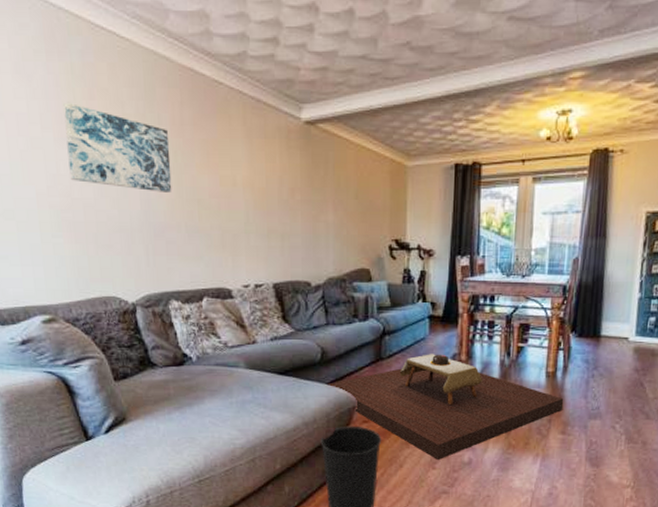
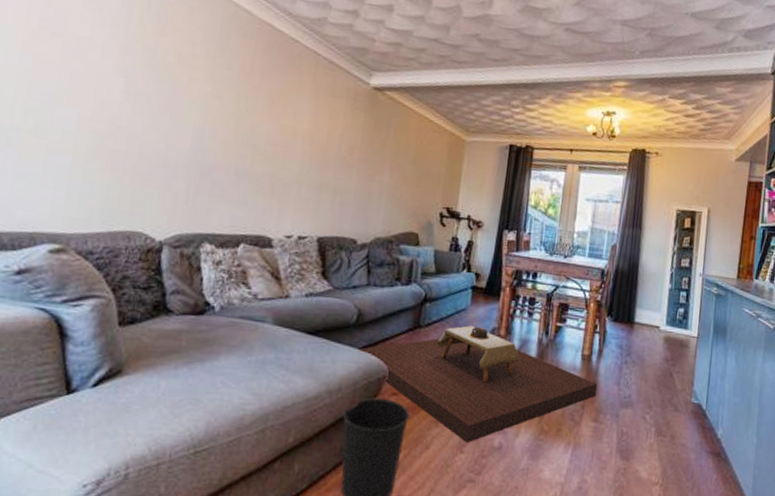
wall art: present [63,102,172,192] -> none [121,34,236,134]

